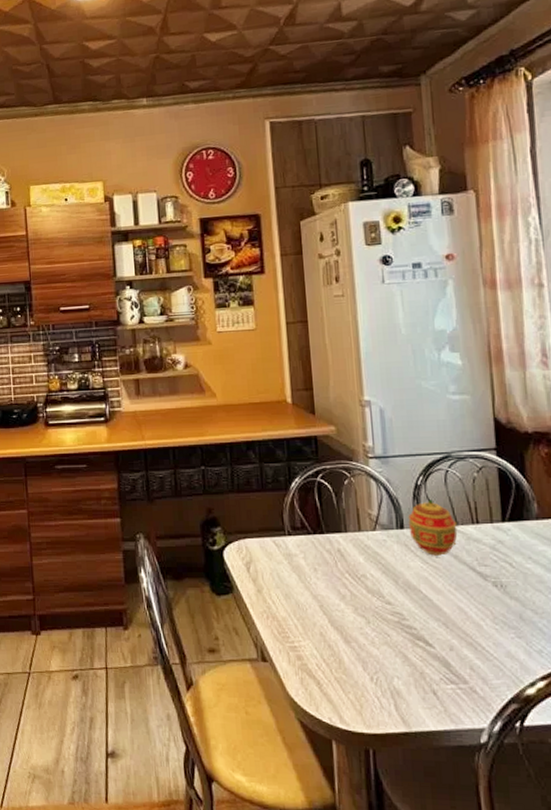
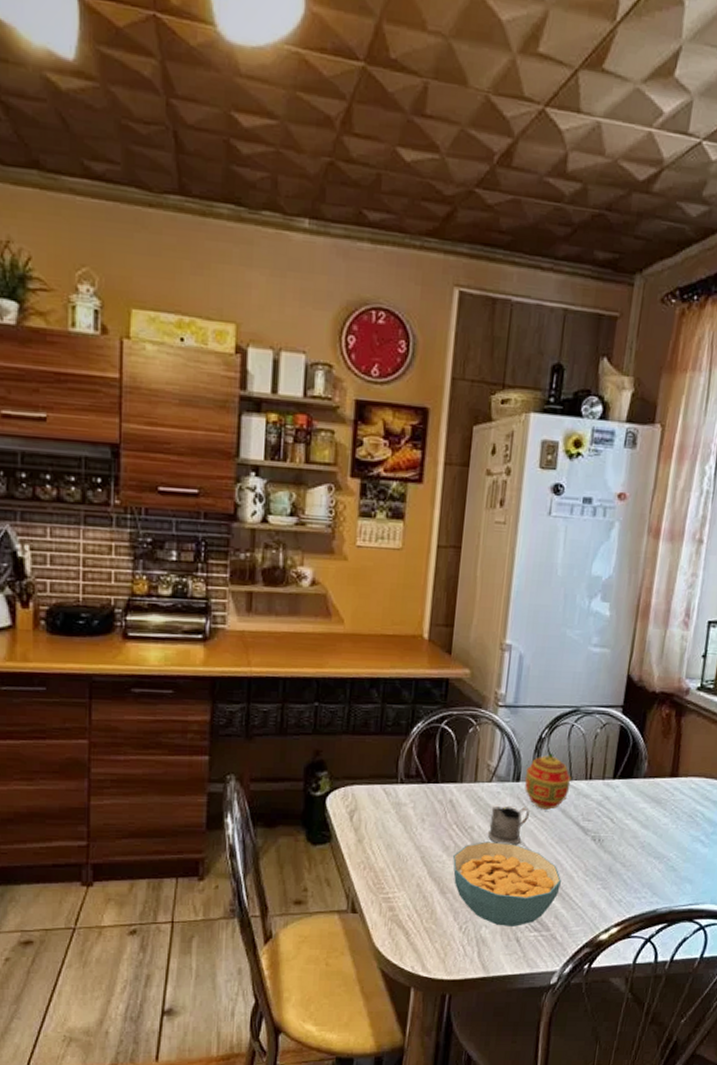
cereal bowl: none [351,589,470,678] -> present [453,841,561,926]
tea glass holder: none [380,554,420,593] -> present [487,806,529,845]

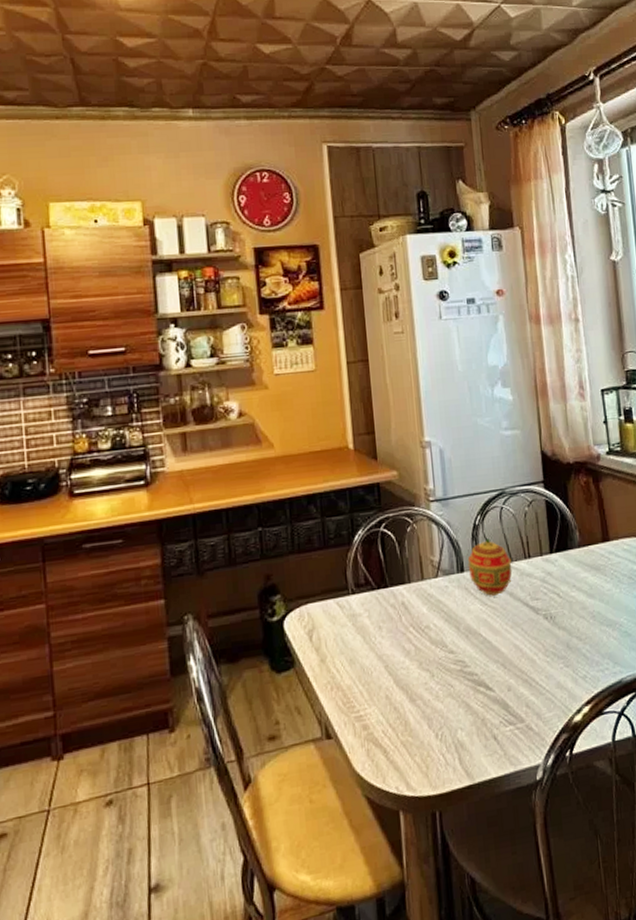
cereal bowl: present [453,841,561,926] -> none [416,636,525,726]
tea glass holder: present [487,806,529,845] -> none [443,597,480,639]

